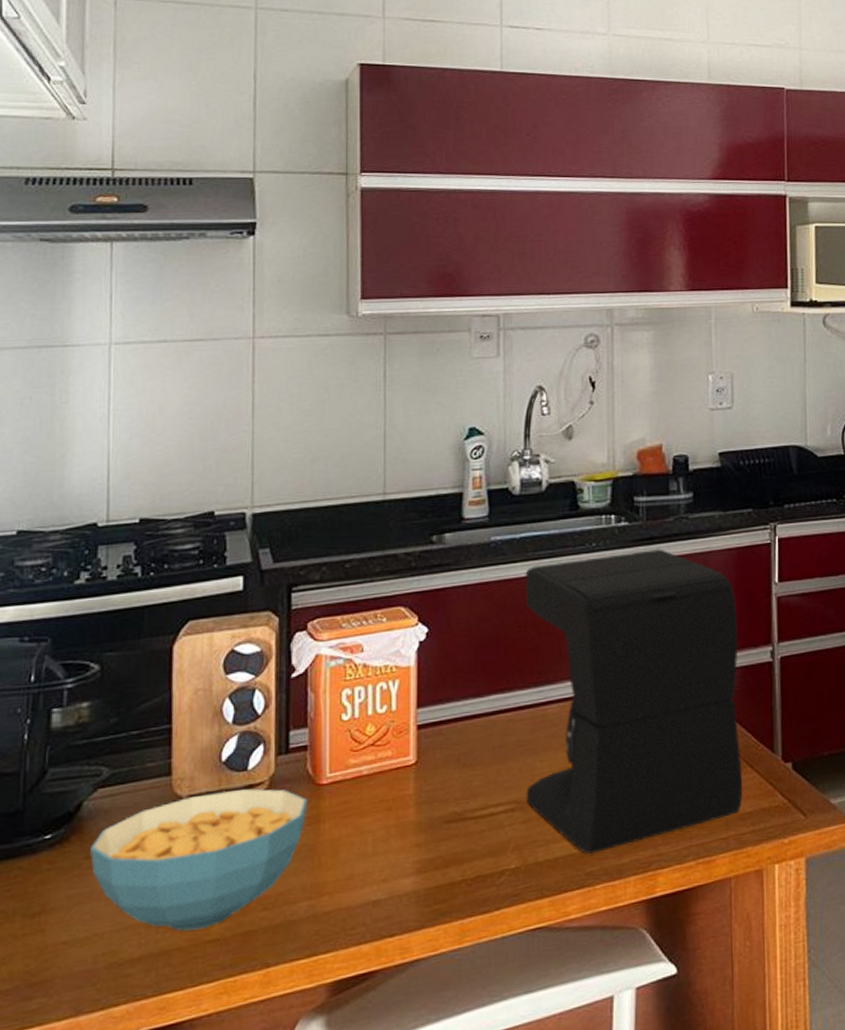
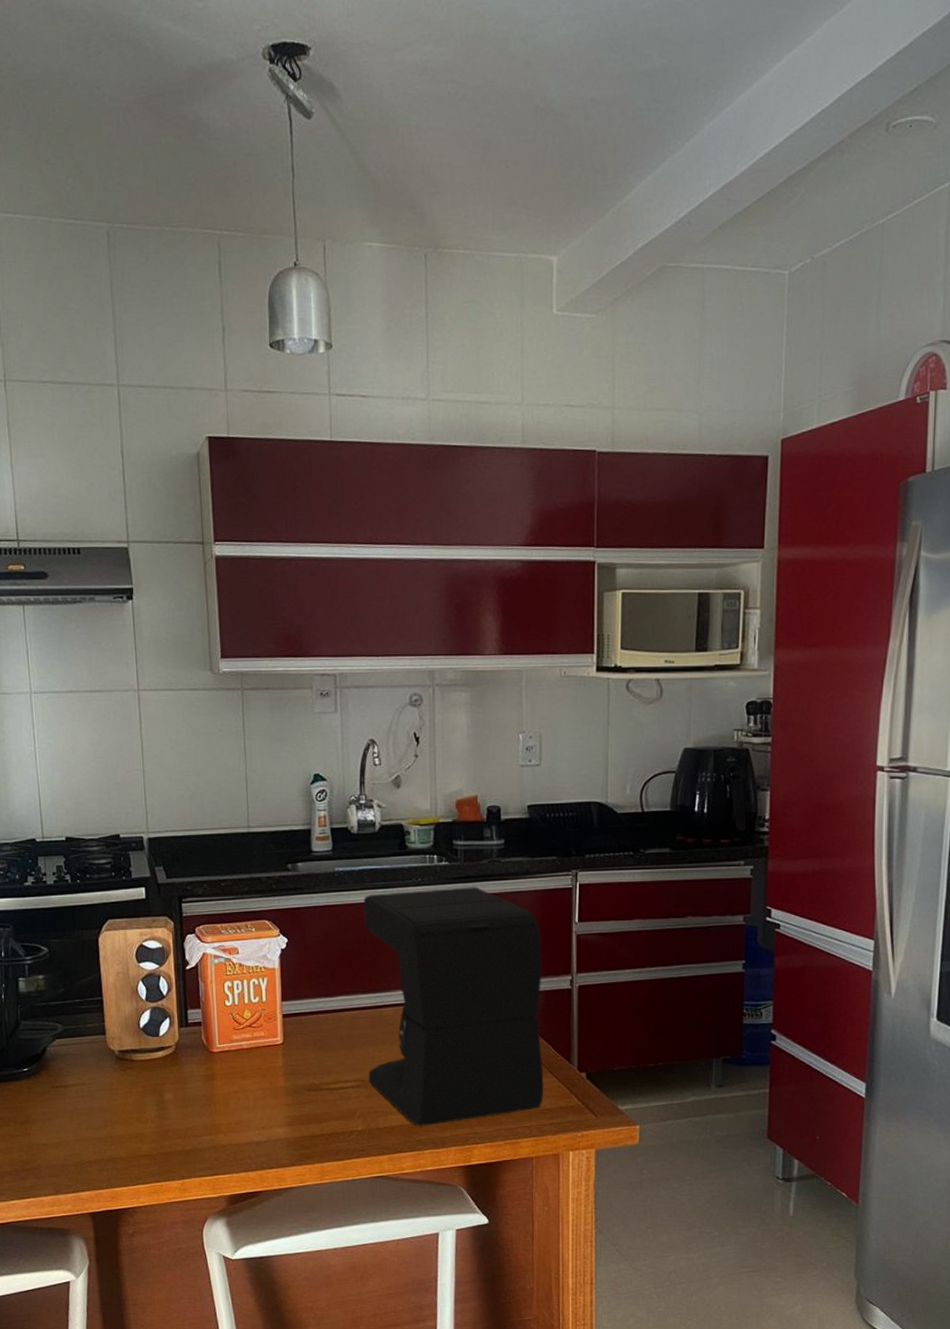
cereal bowl: present [90,788,308,932] -> none [55,1050,204,1147]

